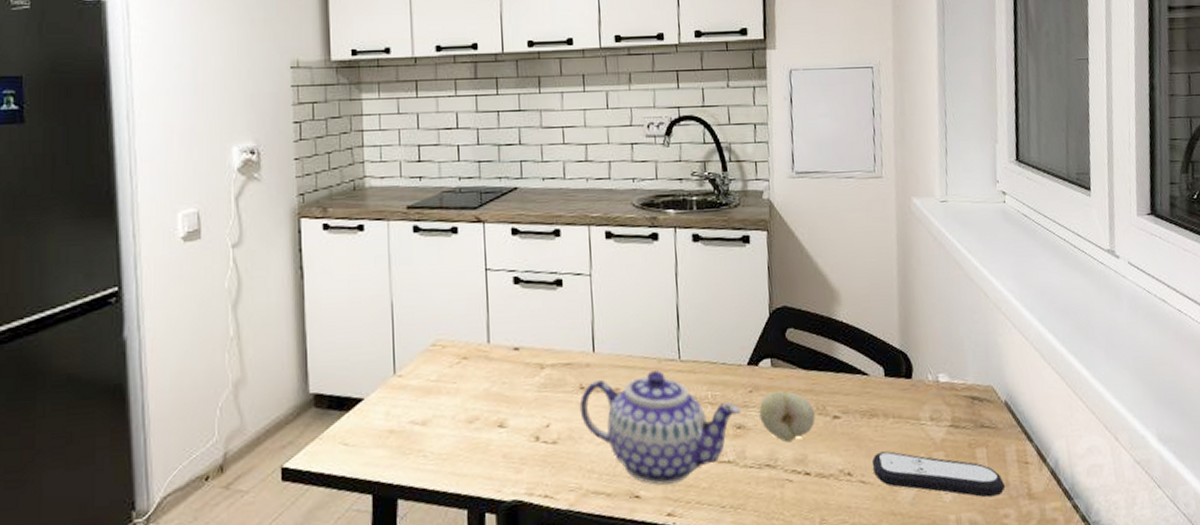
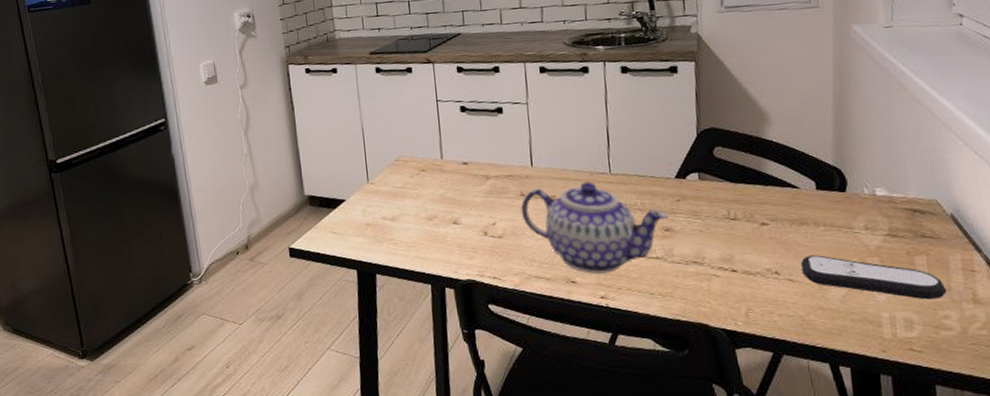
fruit: present [759,390,816,443] -> none [686,199,743,244]

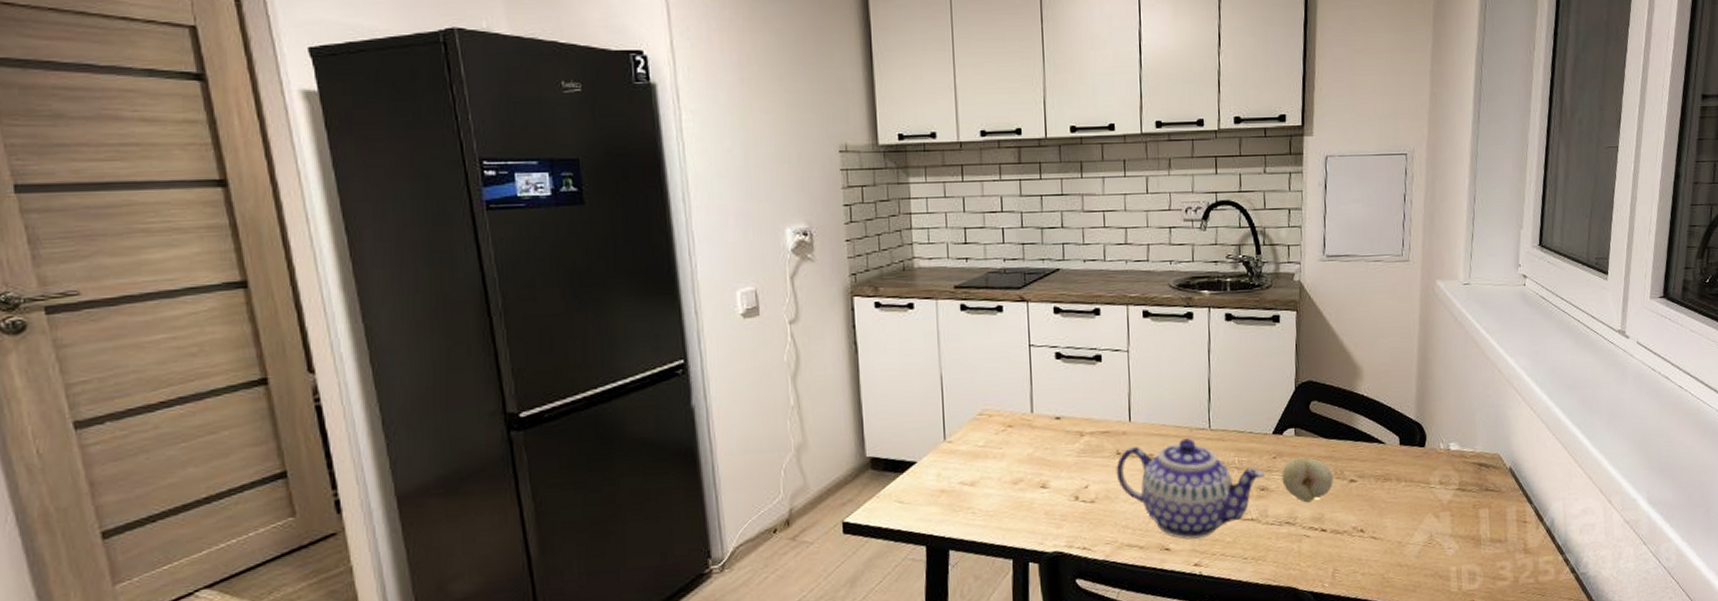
fruit: none [686,199,743,244] -> present [1282,456,1333,503]
remote control: present [800,255,947,300] -> none [1383,511,1504,552]

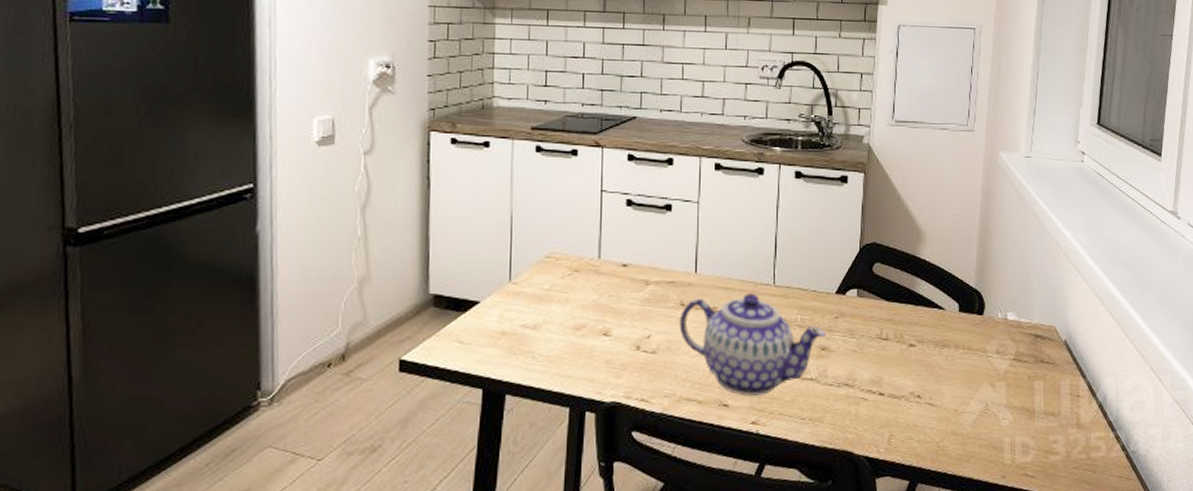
fruit: present [1282,456,1333,503] -> none [843,318,893,365]

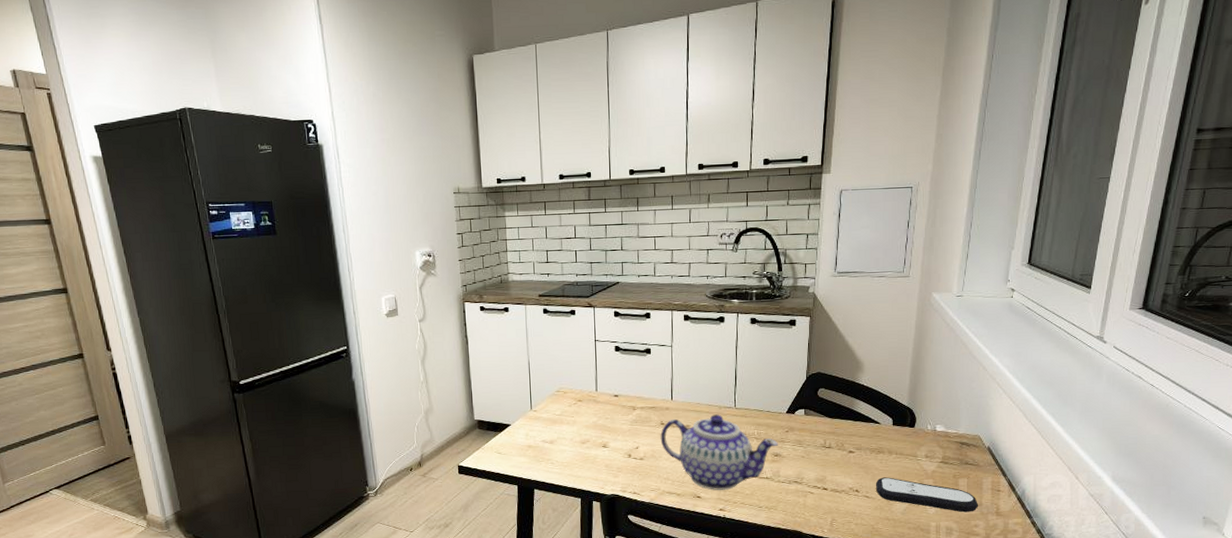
remote control: none [940,378,1057,425] -> present [875,477,979,513]

